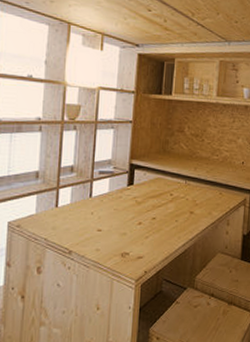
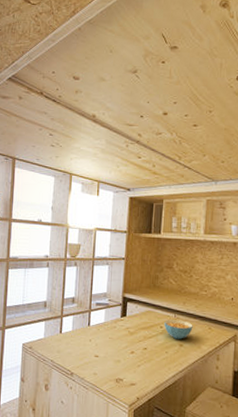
cereal bowl: none [174,186,204,206] -> present [164,319,193,339]

